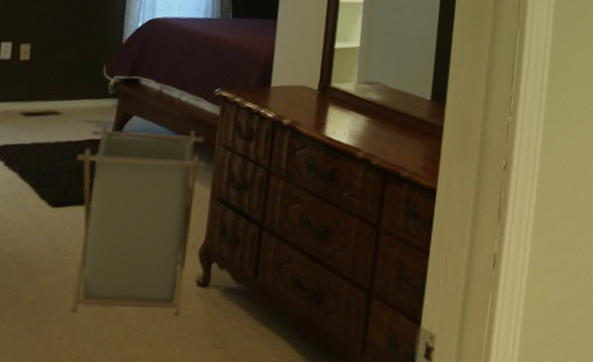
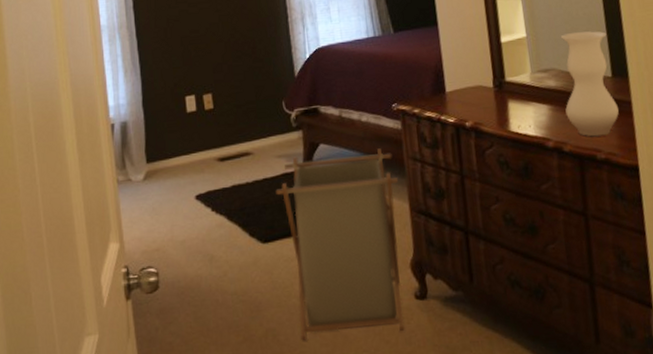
vase: none [381,51,435,155] -> present [560,31,619,137]

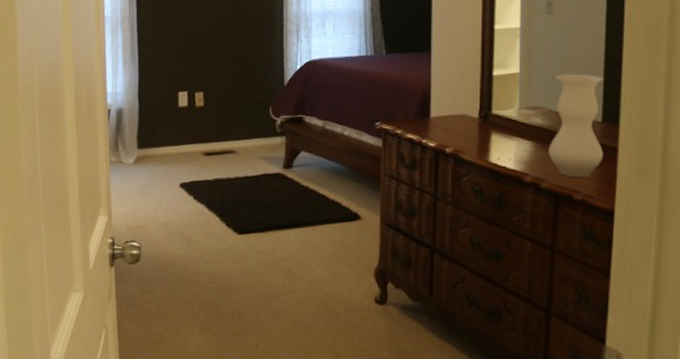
laundry basket: present [275,148,405,341] -> none [254,160,373,329]

